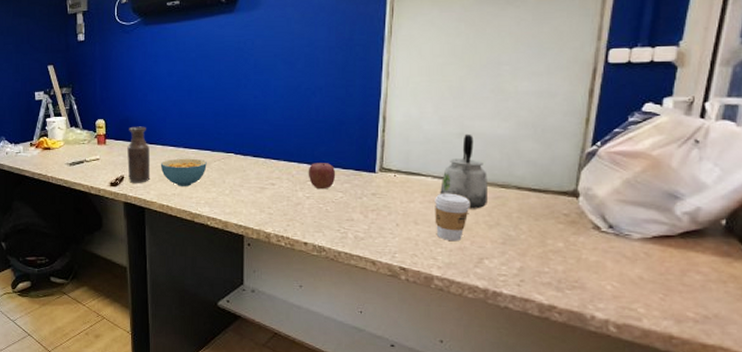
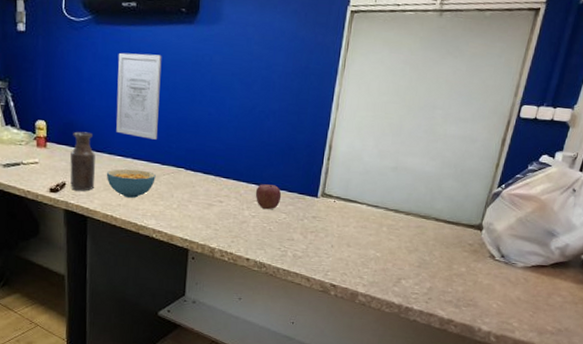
wall art: none [165,46,206,127] -> present [116,52,162,140]
coffee cup: present [435,193,471,241] -> none [364,220,396,263]
kettle: present [440,134,487,209] -> none [372,168,413,236]

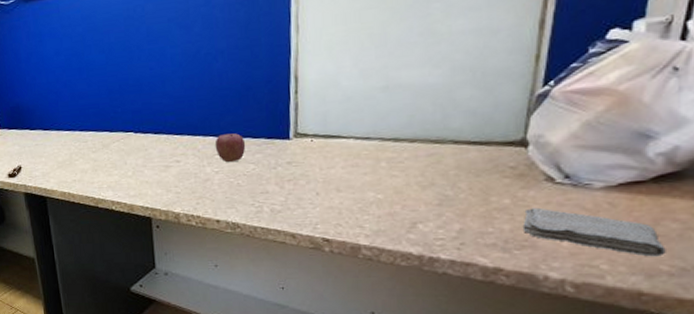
bottle: present [70,131,96,191] -> none [20,112,49,173]
cereal bowl: present [106,169,156,198] -> none [57,141,106,172]
wall art: present [116,52,162,140] -> none [49,18,101,108]
washcloth: none [470,276,552,320] -> present [522,207,666,257]

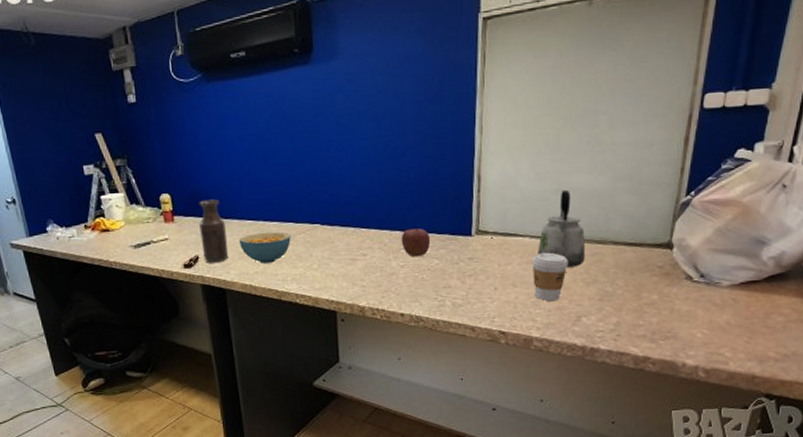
bottle: none [20,112,49,173] -> present [199,199,229,263]
cereal bowl: none [57,141,106,172] -> present [238,232,291,263]
coffee cup: none [358,154,400,206] -> present [533,252,568,301]
kettle: none [364,86,419,170] -> present [538,189,585,268]
washcloth: present [522,207,666,257] -> none [667,303,773,345]

